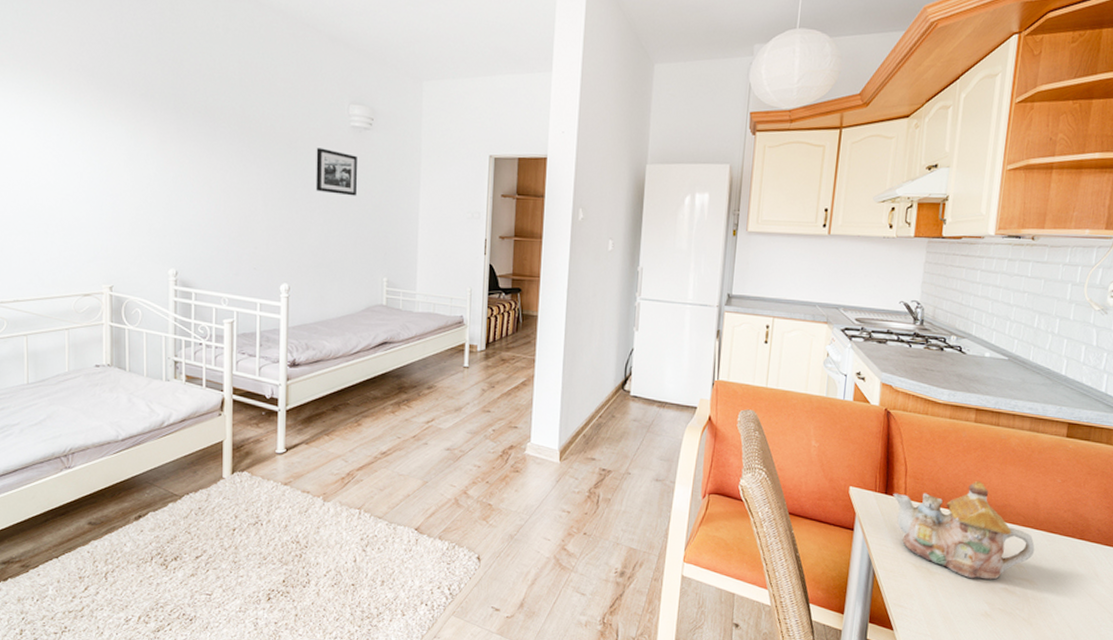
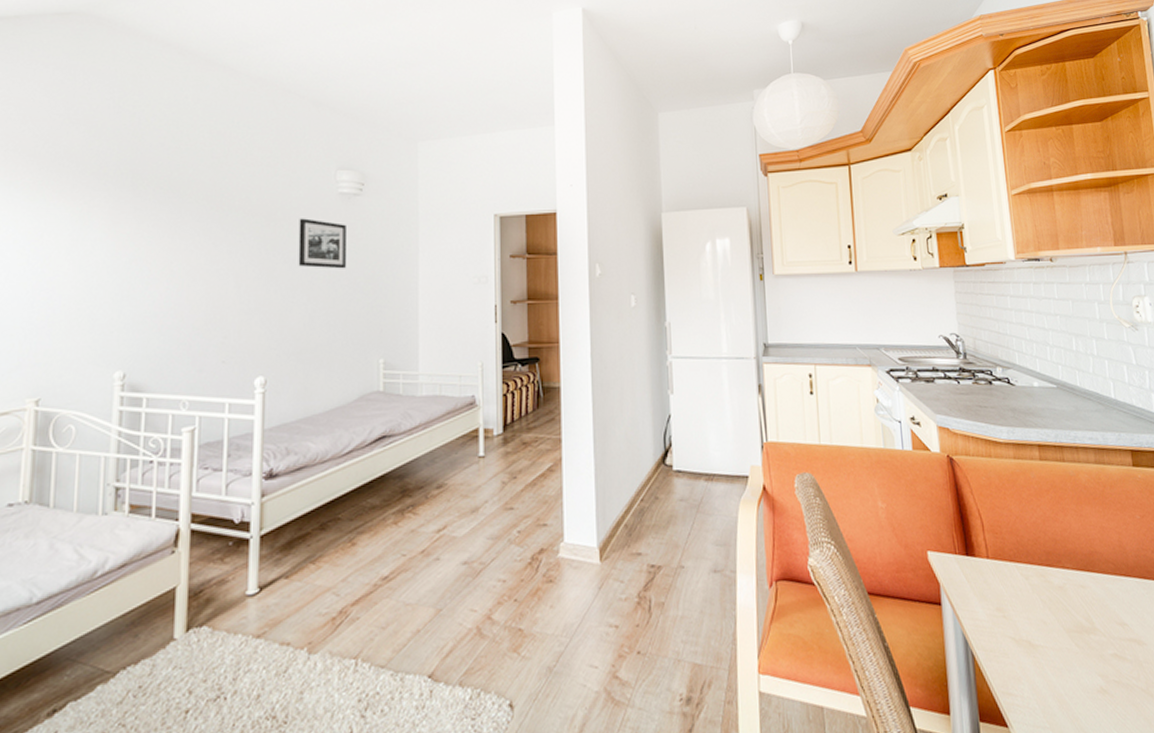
teapot: present [893,481,1035,580] -> none [974,527,1134,648]

